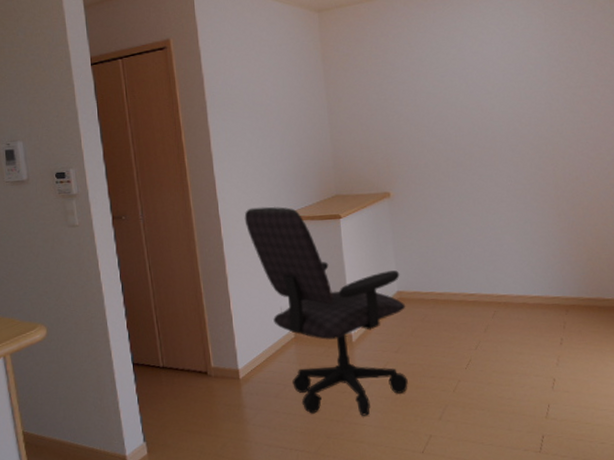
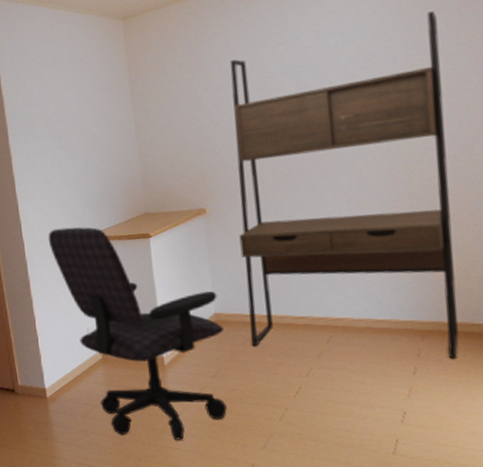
desk: none [411,31,594,330] -> present [229,11,459,359]

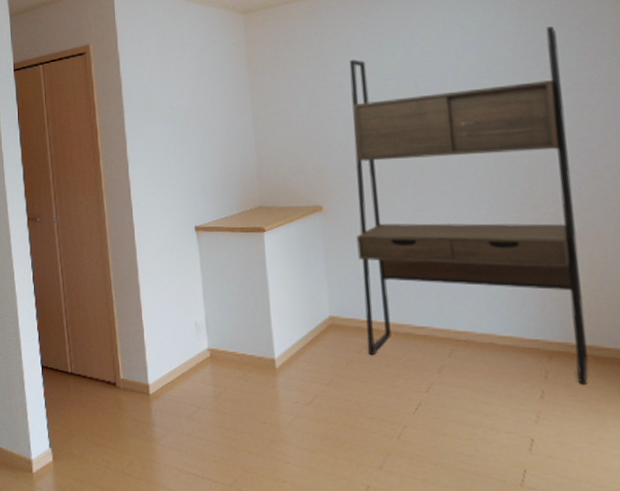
office chair: present [48,226,227,440] -> none [159,215,341,453]

